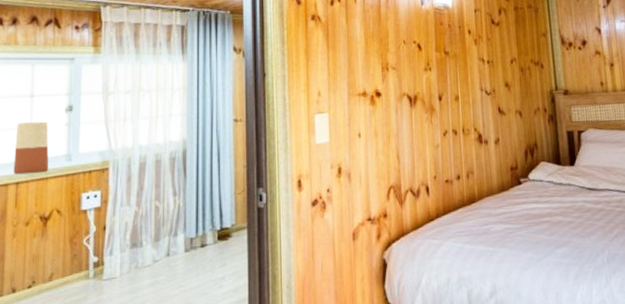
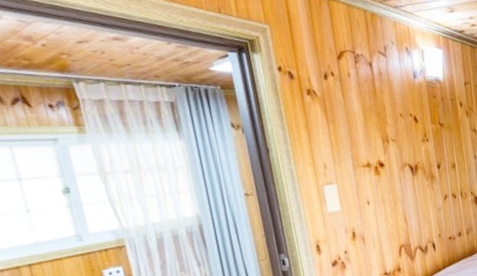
vase: present [13,121,49,175] -> none [11,204,61,258]

